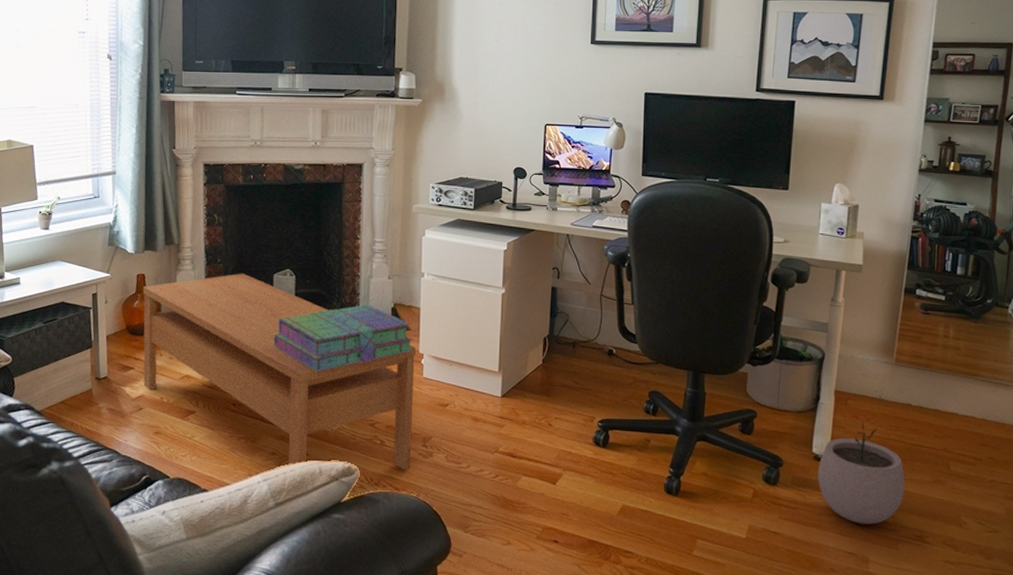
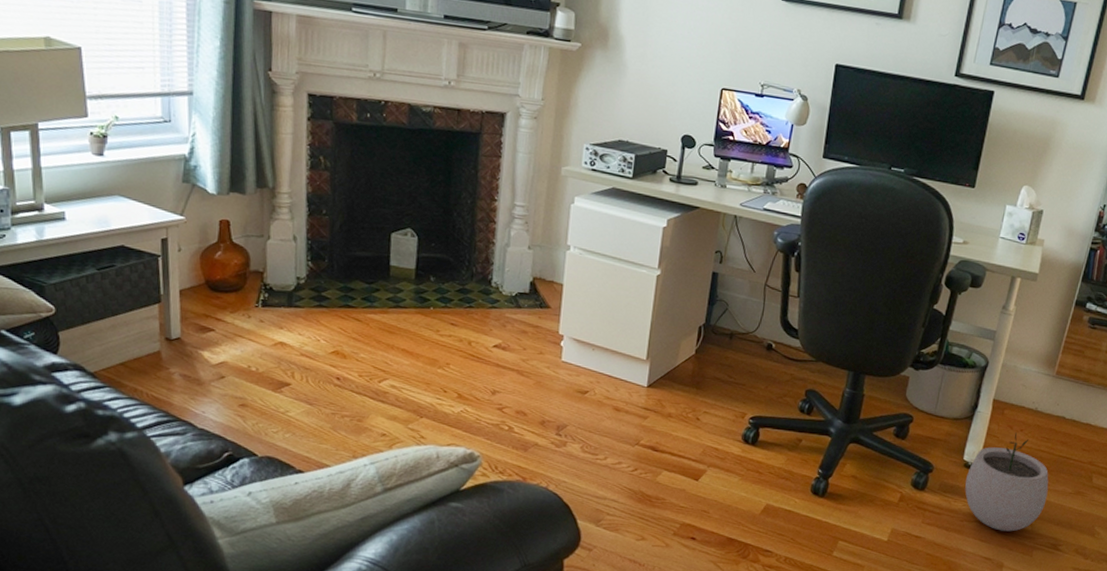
coffee table: present [142,273,416,470] -> none [226,228,556,459]
stack of books: present [273,304,413,372] -> none [388,276,553,348]

